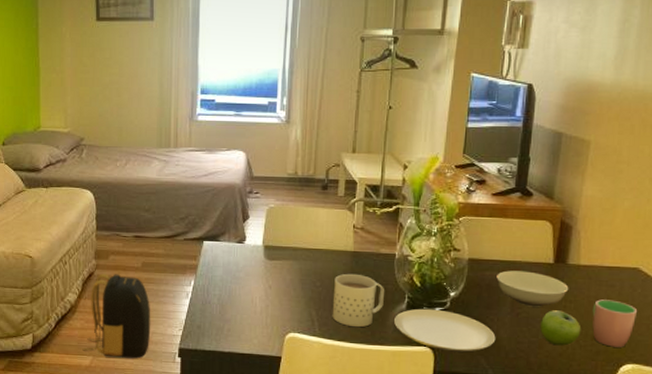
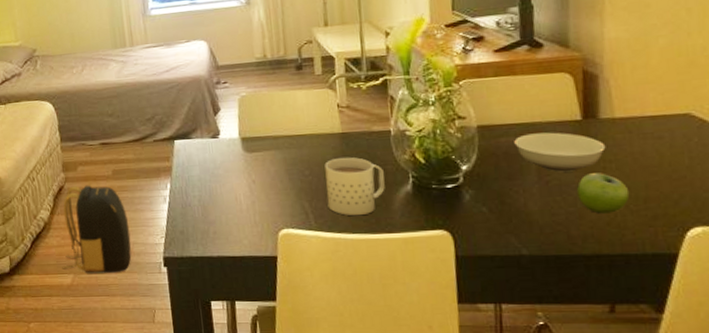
plate: present [394,308,496,353] -> none [400,186,525,233]
cup: present [592,299,638,348] -> none [639,154,698,209]

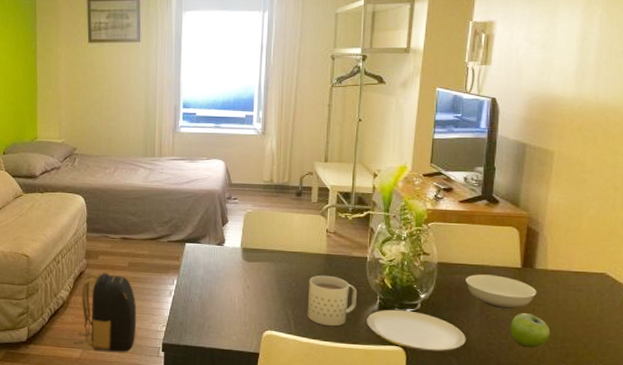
plate: none [400,186,525,233] -> present [367,309,466,353]

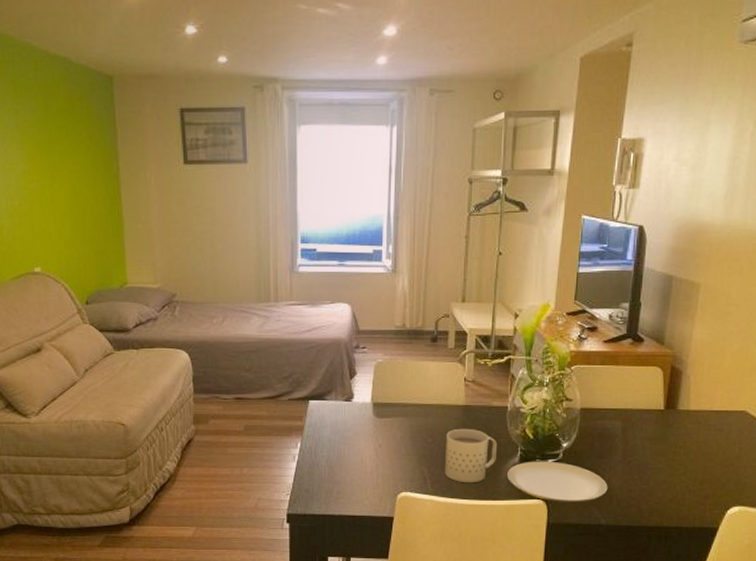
backpack: present [73,272,137,352] -> none [184,439,257,527]
bowl: present [465,274,537,310] -> none [608,418,679,454]
fruit: present [510,313,551,348] -> none [651,457,691,492]

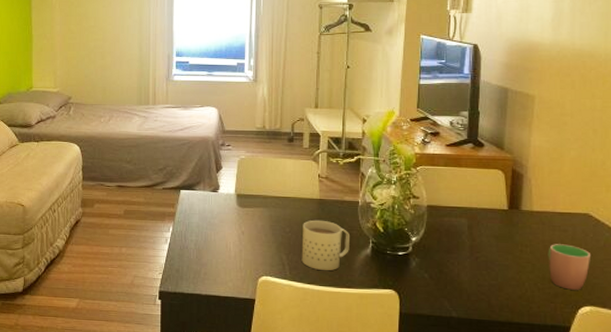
plate: present [507,461,608,503] -> none [360,253,457,295]
cup: none [701,444,745,491] -> present [548,244,591,290]

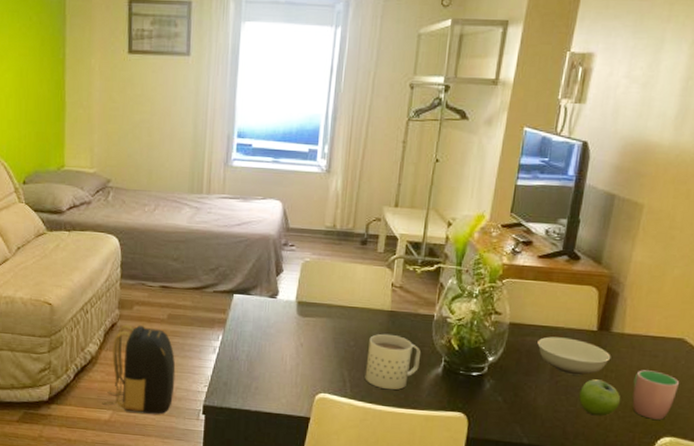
backpack: none [70,220,133,301] -> present [102,324,176,414]
bowl: none [455,216,524,251] -> present [537,336,611,376]
fruit: none [499,254,539,289] -> present [579,379,621,417]

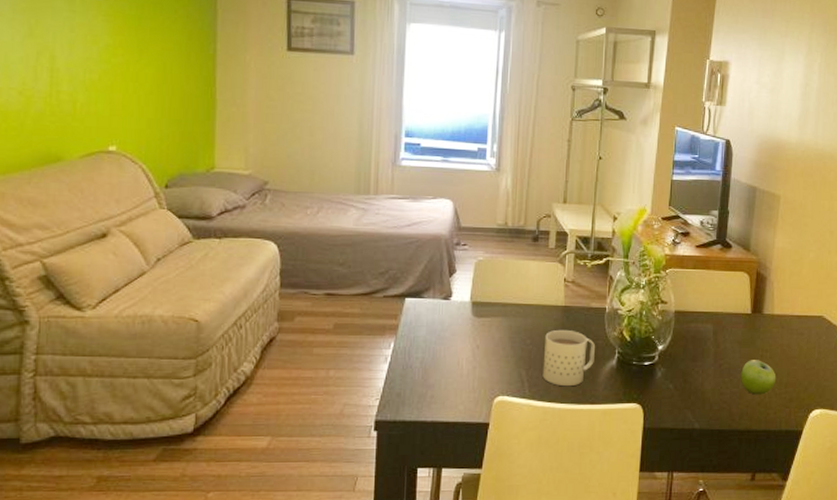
backpack: present [102,324,176,414] -> none [258,338,343,436]
bowl: present [537,336,611,376] -> none [701,322,765,357]
cup: present [632,370,680,420] -> none [785,347,824,393]

